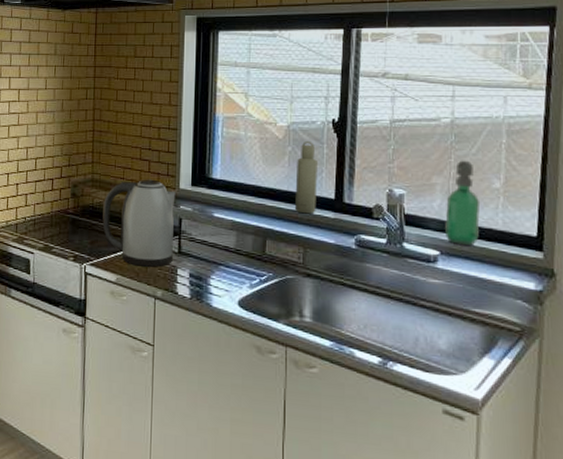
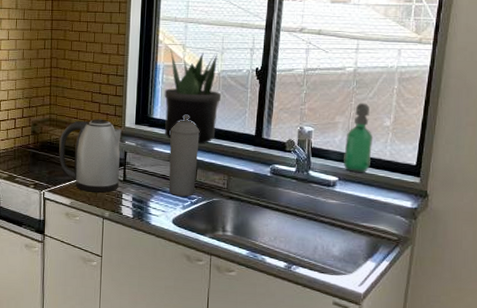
planter: none [224,97,293,208] -> present [164,48,222,143]
canister: none [232,175,268,274] -> present [168,115,200,197]
bottle: present [295,140,317,214] -> none [222,86,242,148]

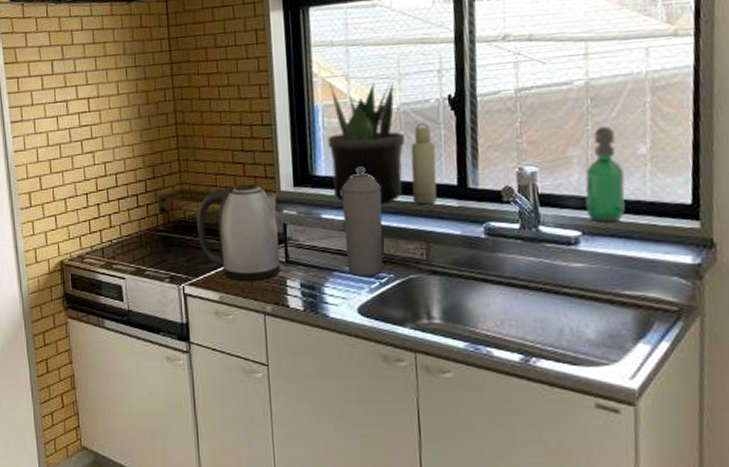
bottle: none [222,86,242,148] -> present [411,122,437,205]

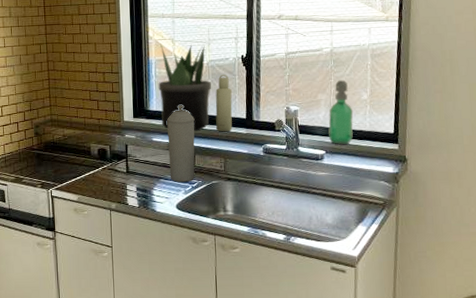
kettle: present [196,183,281,281] -> none [62,115,123,186]

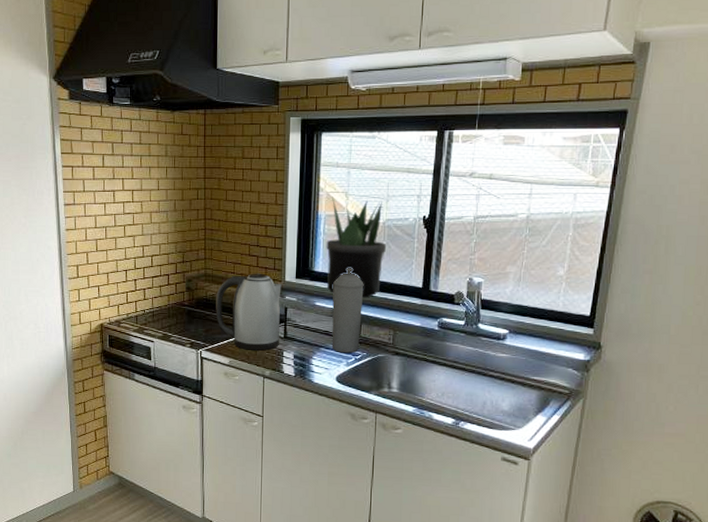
kettle: none [62,115,123,186] -> present [216,273,282,351]
bottle: present [215,74,233,132] -> none [388,236,408,301]
soap dispenser: present [328,80,354,144] -> none [514,251,546,324]

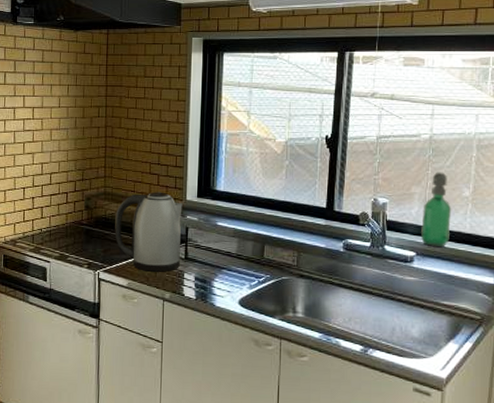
planter: present [326,196,387,297] -> none [228,115,290,217]
canister: present [332,268,364,354] -> none [234,187,267,276]
soap dispenser: none [514,251,546,324] -> present [421,172,452,246]

